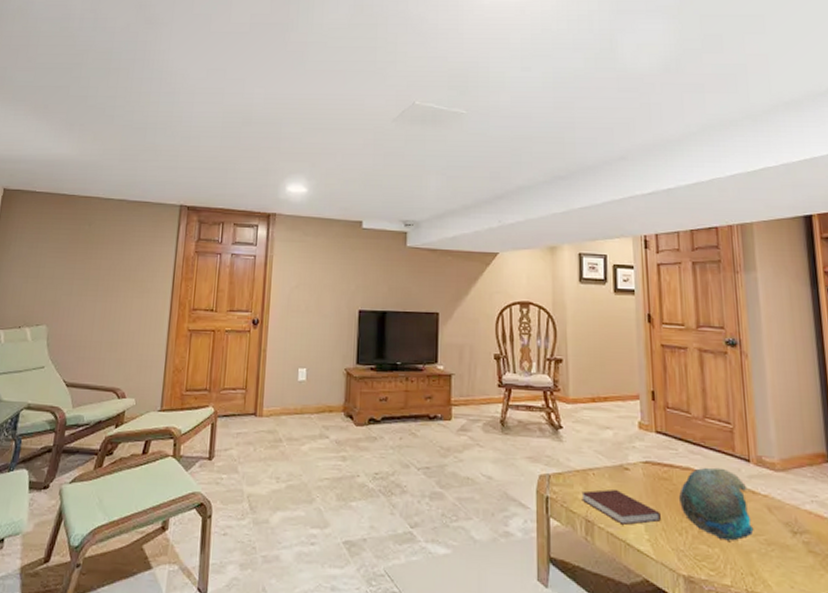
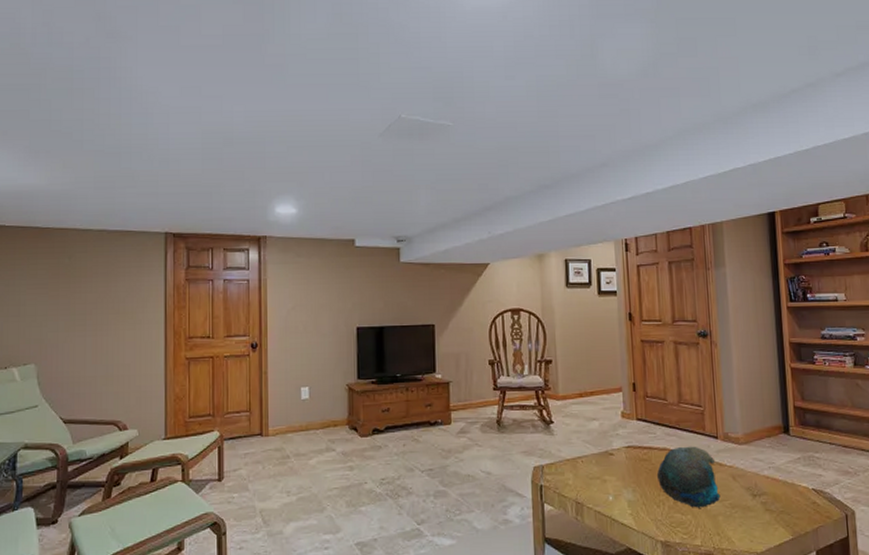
notebook: present [581,489,661,525] -> none [572,472,641,503]

